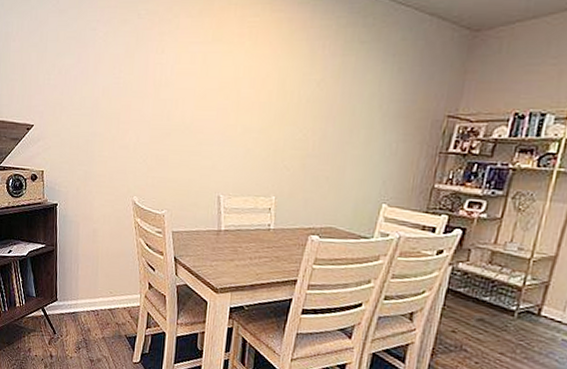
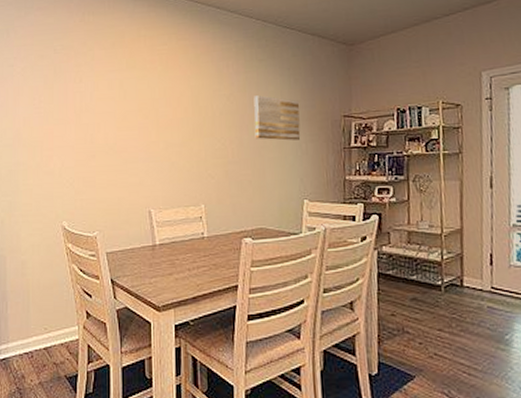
wall art: none [340,84,399,139] -> present [253,95,301,141]

